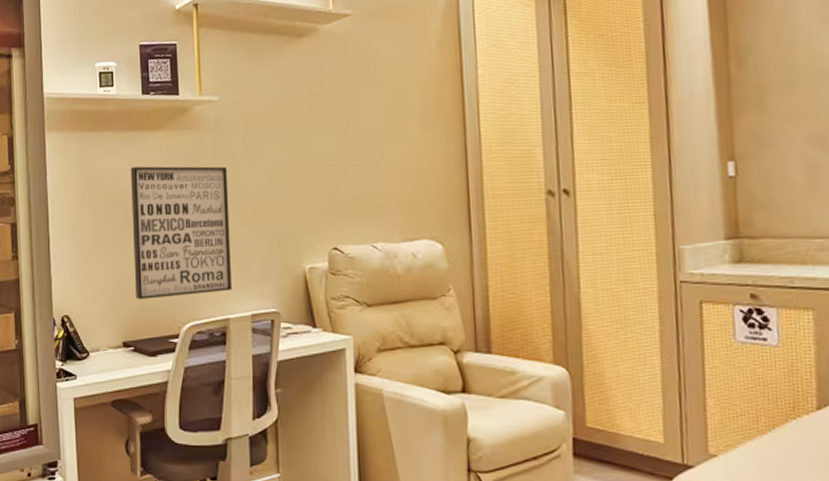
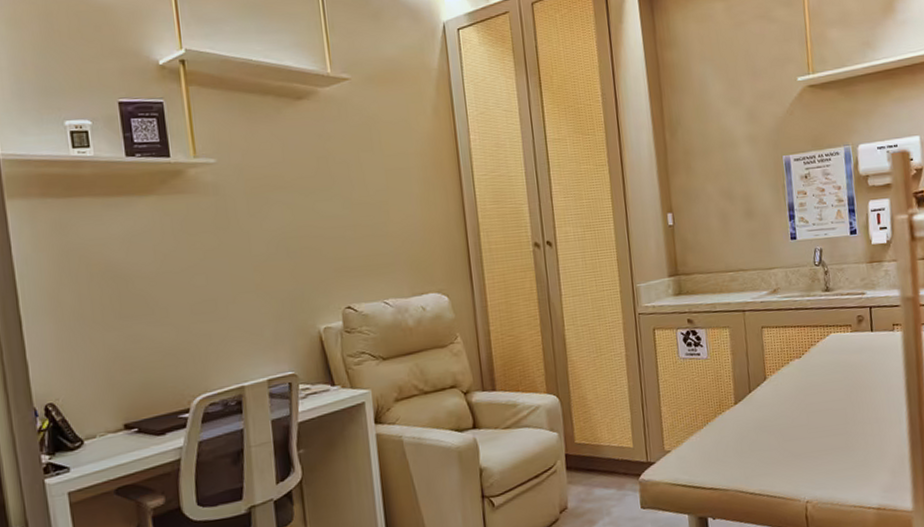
wall art: present [130,166,231,299] -> none [118,231,244,377]

